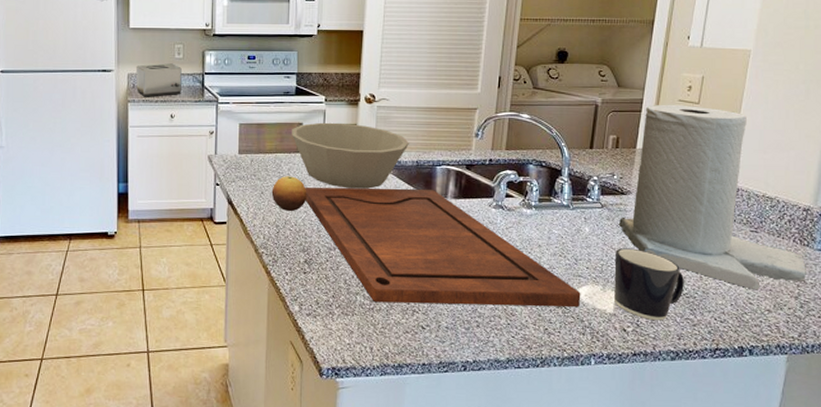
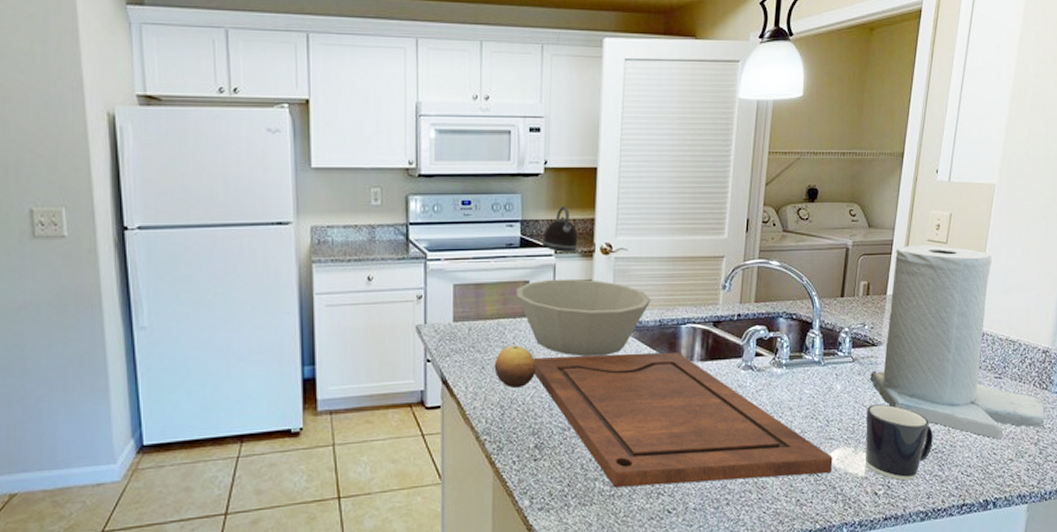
toaster: present [136,63,182,97] -> none [322,212,380,256]
kettle: none [314,62,346,100] -> present [542,206,578,252]

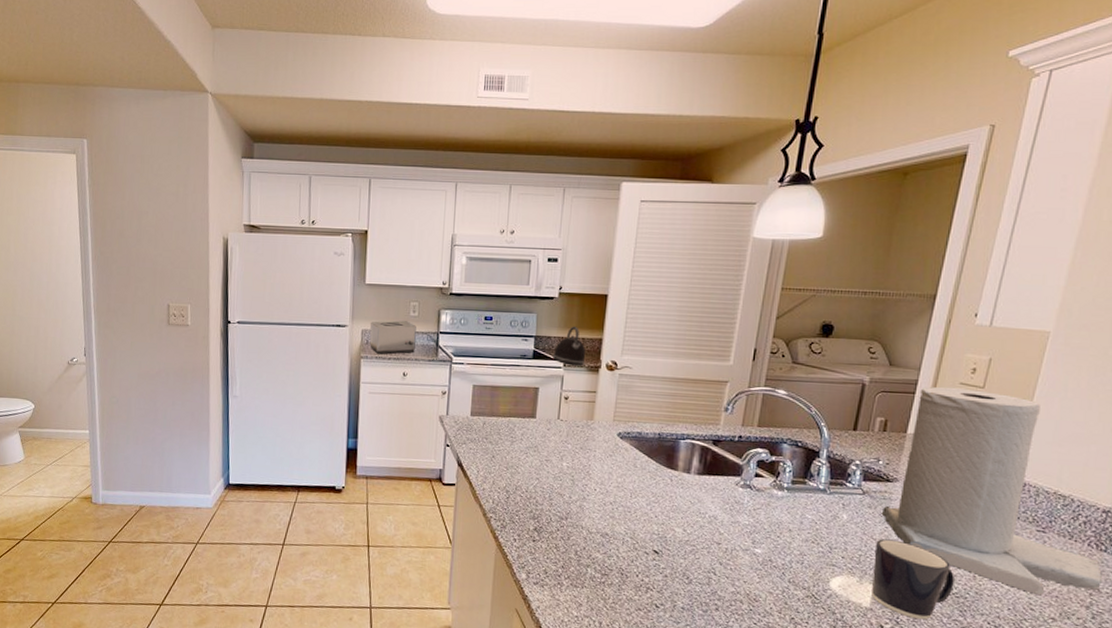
toaster: none [322,212,380,256] -> present [370,320,416,355]
fruit: present [494,345,536,388] -> none [503,441,541,477]
bowl: present [517,278,651,357] -> none [527,388,652,459]
cutting board: present [533,351,833,488] -> none [538,454,834,598]

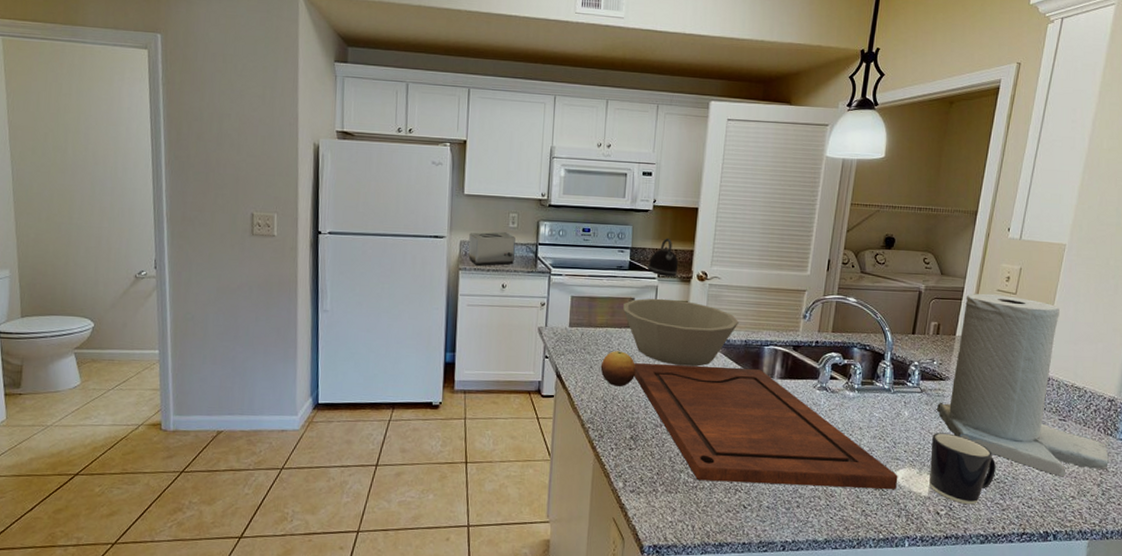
fruit: none [503,441,541,477] -> present [600,351,636,386]
bowl: none [527,388,652,459] -> present [623,298,739,367]
cutting board: none [538,454,834,598] -> present [634,363,898,489]

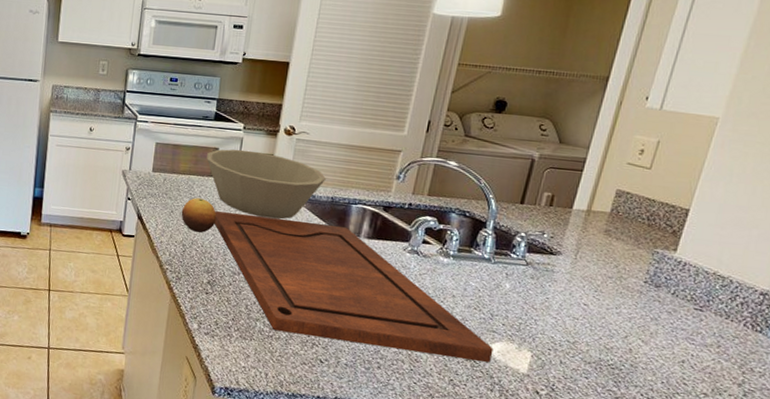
toaster: present [468,232,515,266] -> none [59,77,105,110]
kettle: present [648,238,679,277] -> none [233,91,266,130]
mug: present [929,432,996,505] -> none [529,309,611,389]
paper towel: present [936,293,1109,477] -> none [543,165,756,372]

